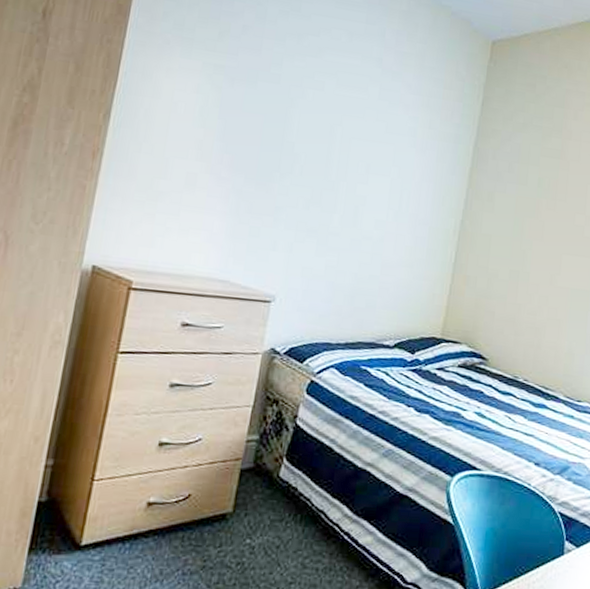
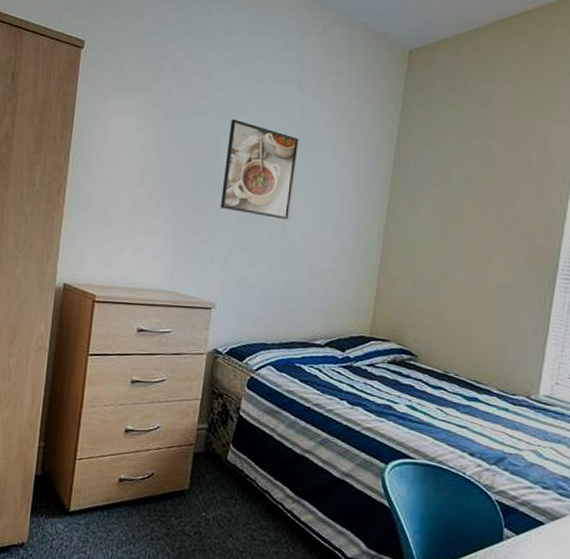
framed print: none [286,91,377,208] -> present [220,119,299,220]

